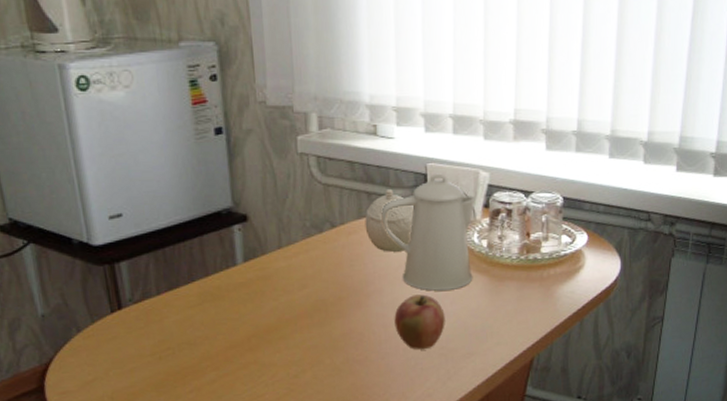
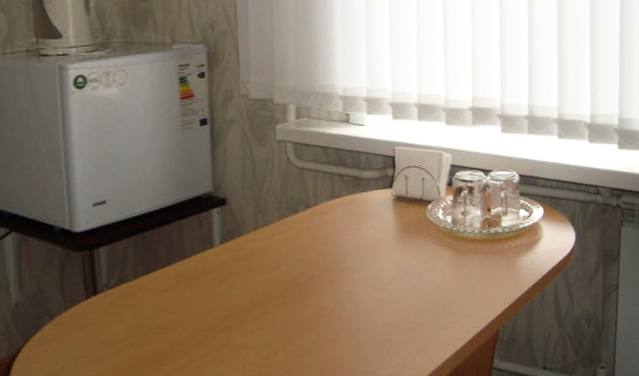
sugar bowl: present [365,189,414,252] -> none [337,171,383,230]
teapot: present [381,173,474,291] -> none [353,155,439,267]
apple: present [394,294,445,350] -> none [364,270,414,326]

